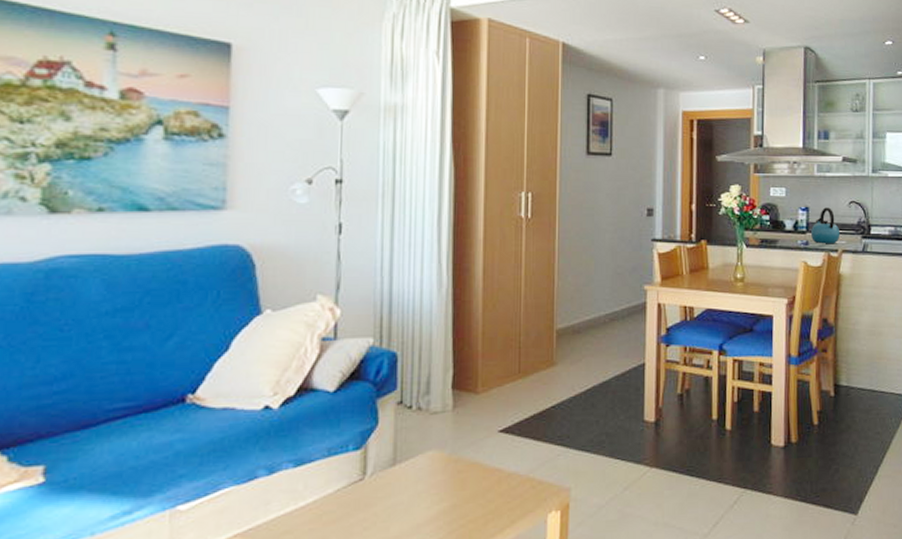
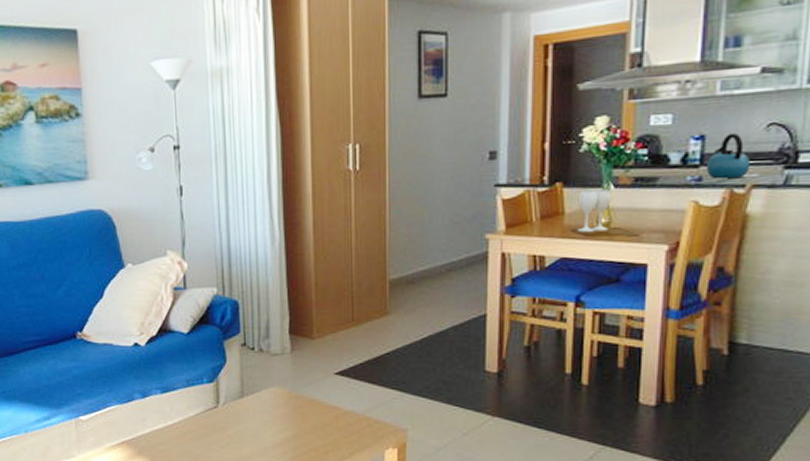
wineglass: none [714,248,766,291] -> present [570,189,639,238]

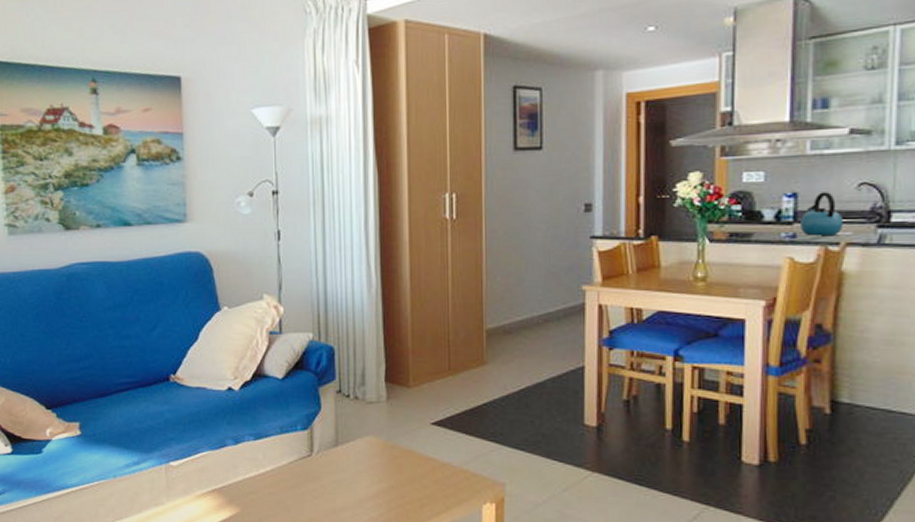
wineglass: present [570,189,639,238] -> none [667,244,736,292]

